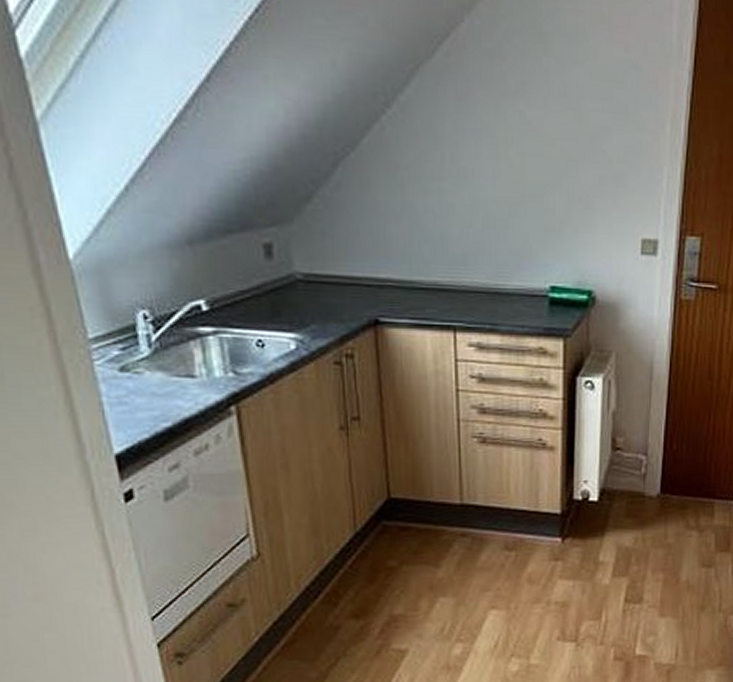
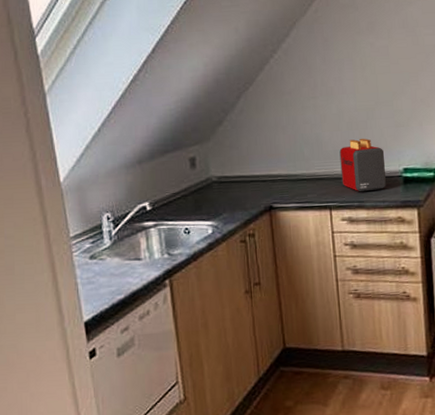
toaster: none [470,241,527,312] -> present [339,138,386,192]

